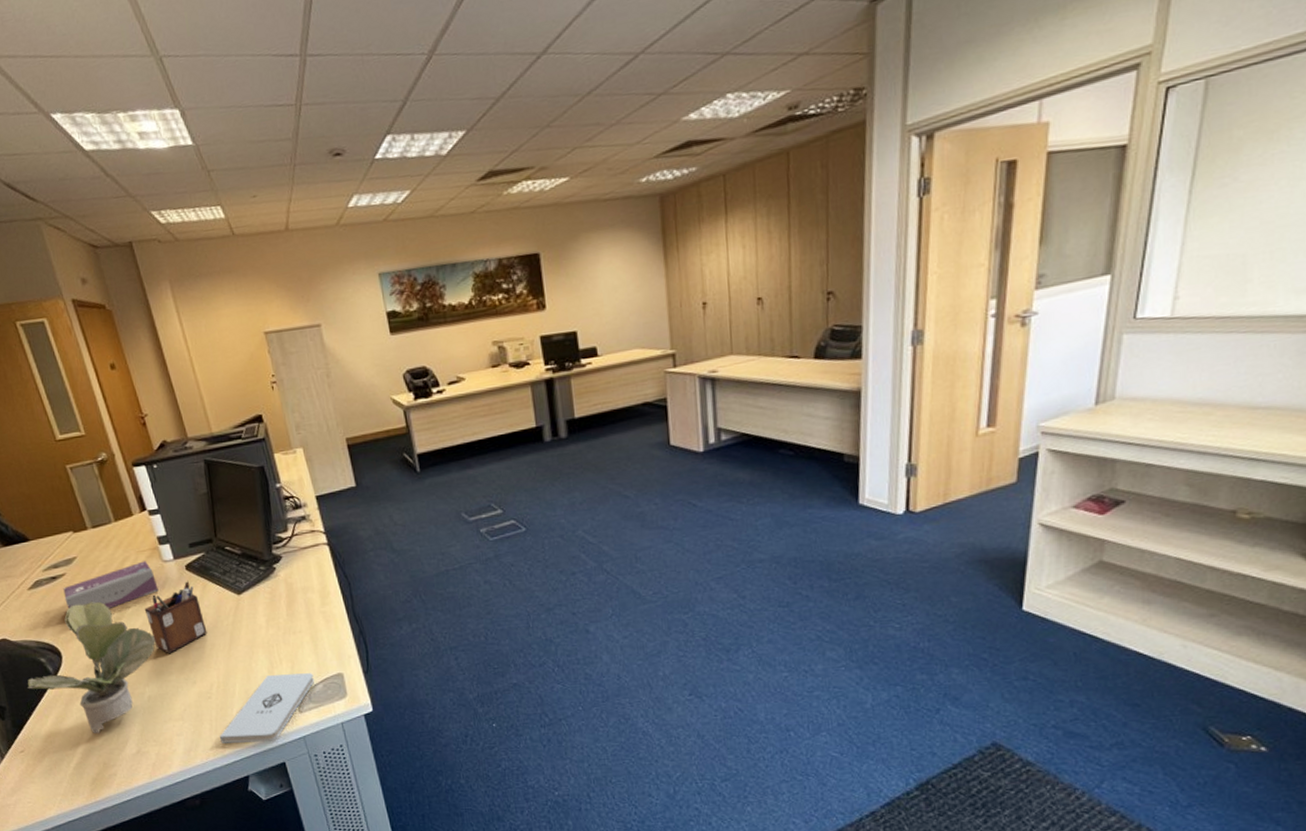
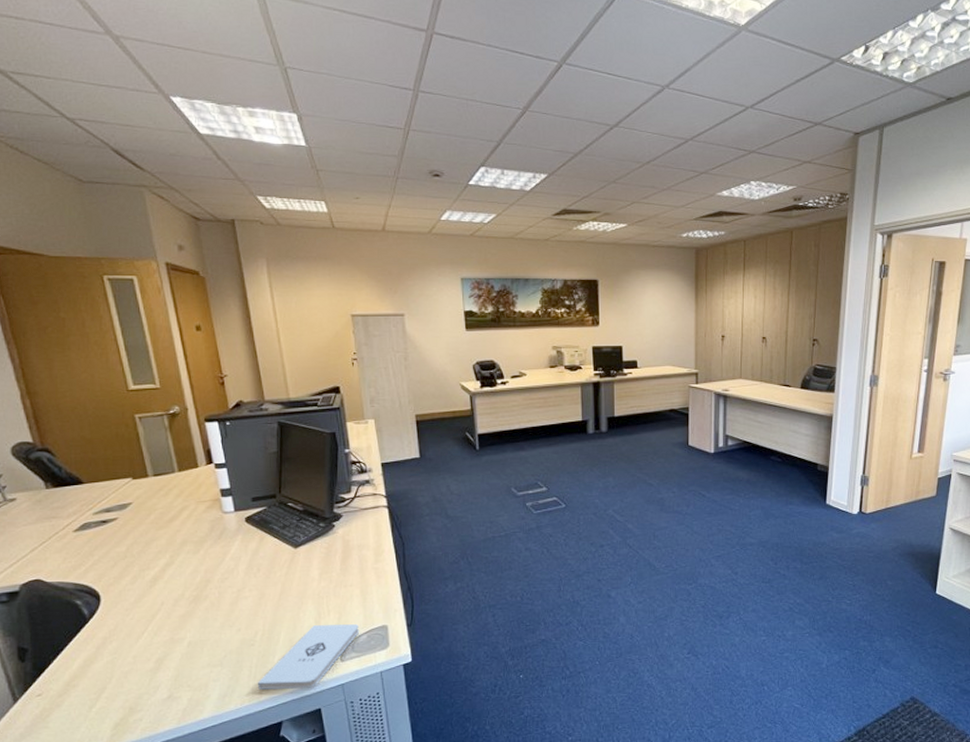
potted plant: present [27,602,156,734] -> none [57,547,204,679]
tissue box: present [63,561,159,609] -> none [113,511,214,554]
desk organizer: present [144,580,208,654] -> none [197,532,259,602]

